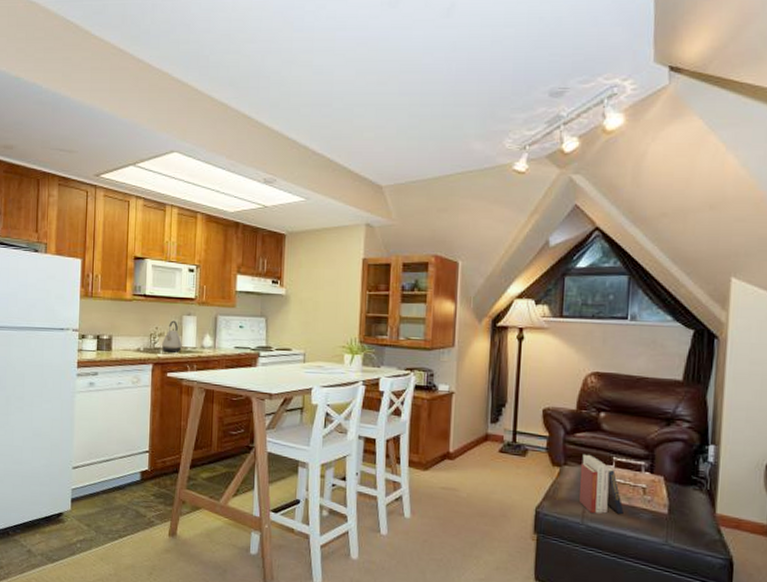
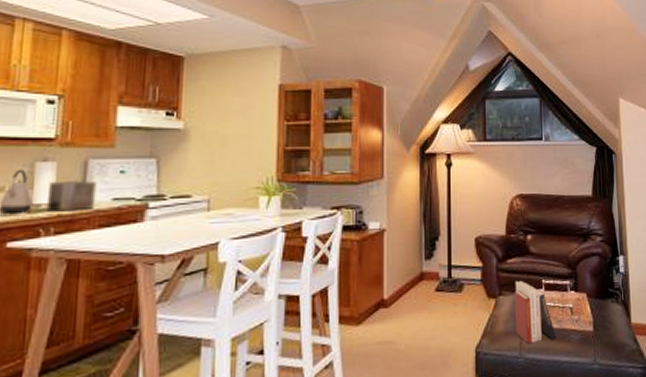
toaster: none [190,330,224,355] -> present [46,180,97,212]

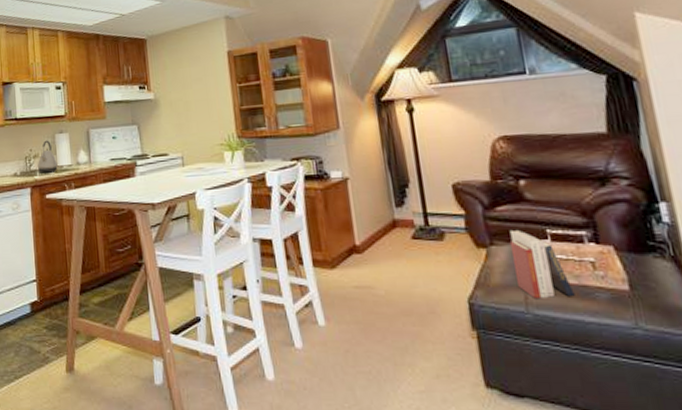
toaster: present [46,180,97,212] -> none [66,145,99,171]

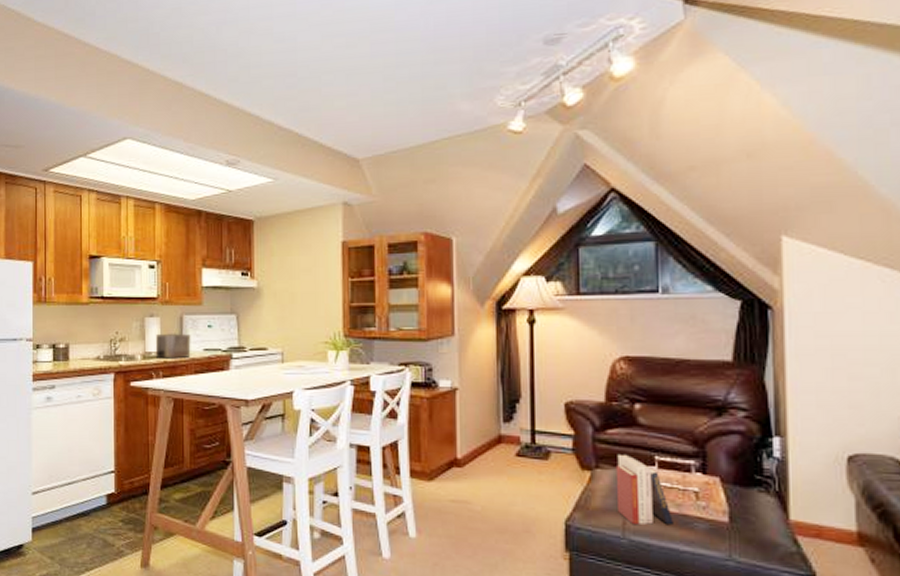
kettle: present [37,140,58,173] -> none [122,323,145,359]
toaster: none [66,145,99,171] -> present [155,333,191,359]

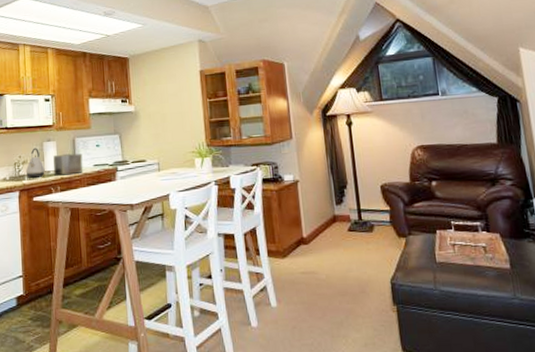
kettle: none [122,323,145,359] -> present [25,147,45,178]
books: present [615,453,673,526] -> none [423,221,471,278]

